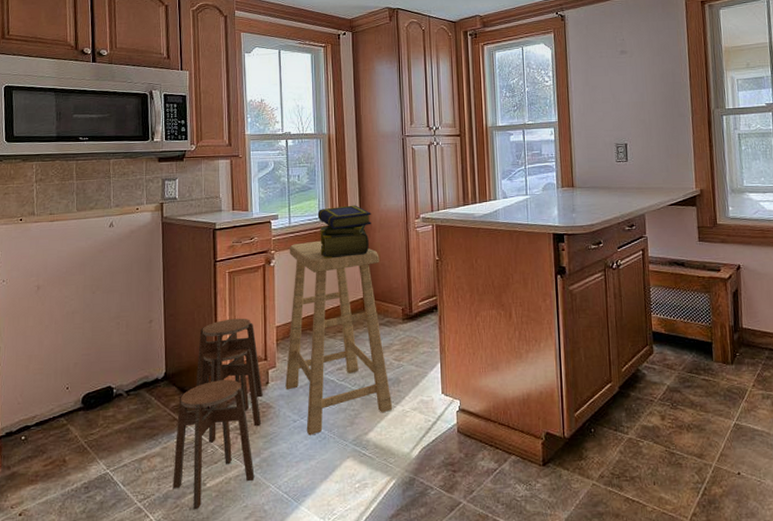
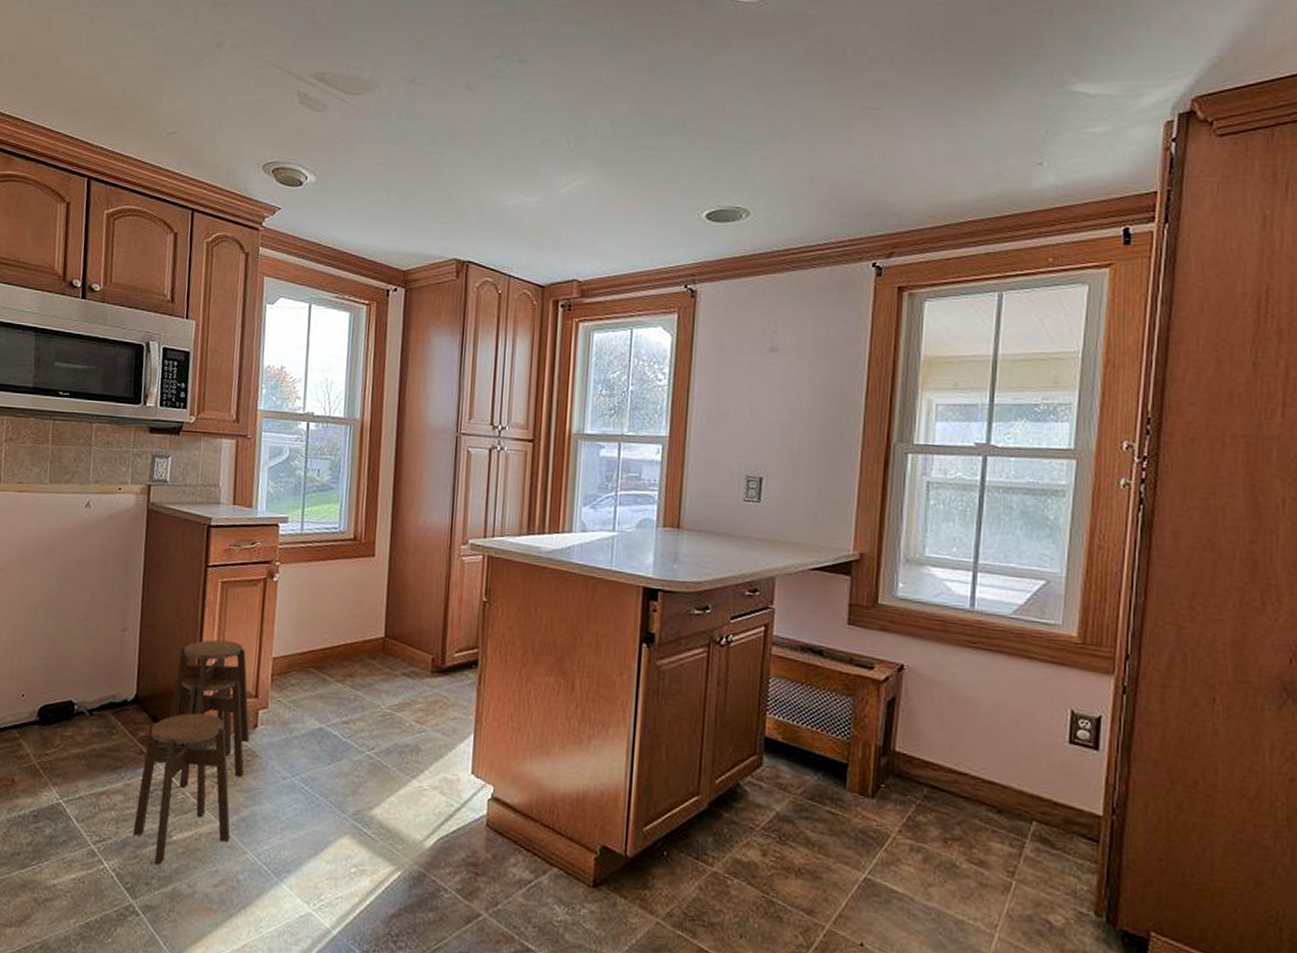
stool: present [285,240,393,436] -> none [277,556,410,800]
stack of books: present [317,205,372,259] -> none [336,516,406,583]

